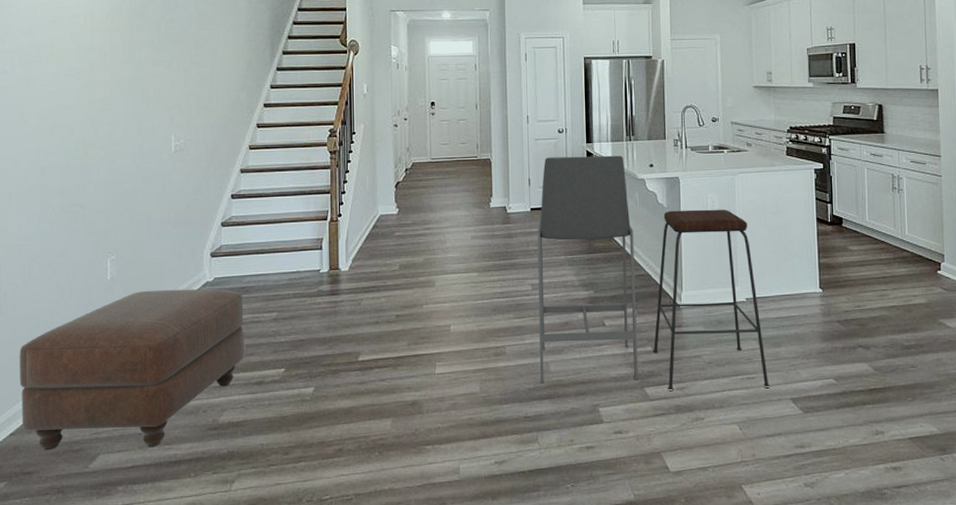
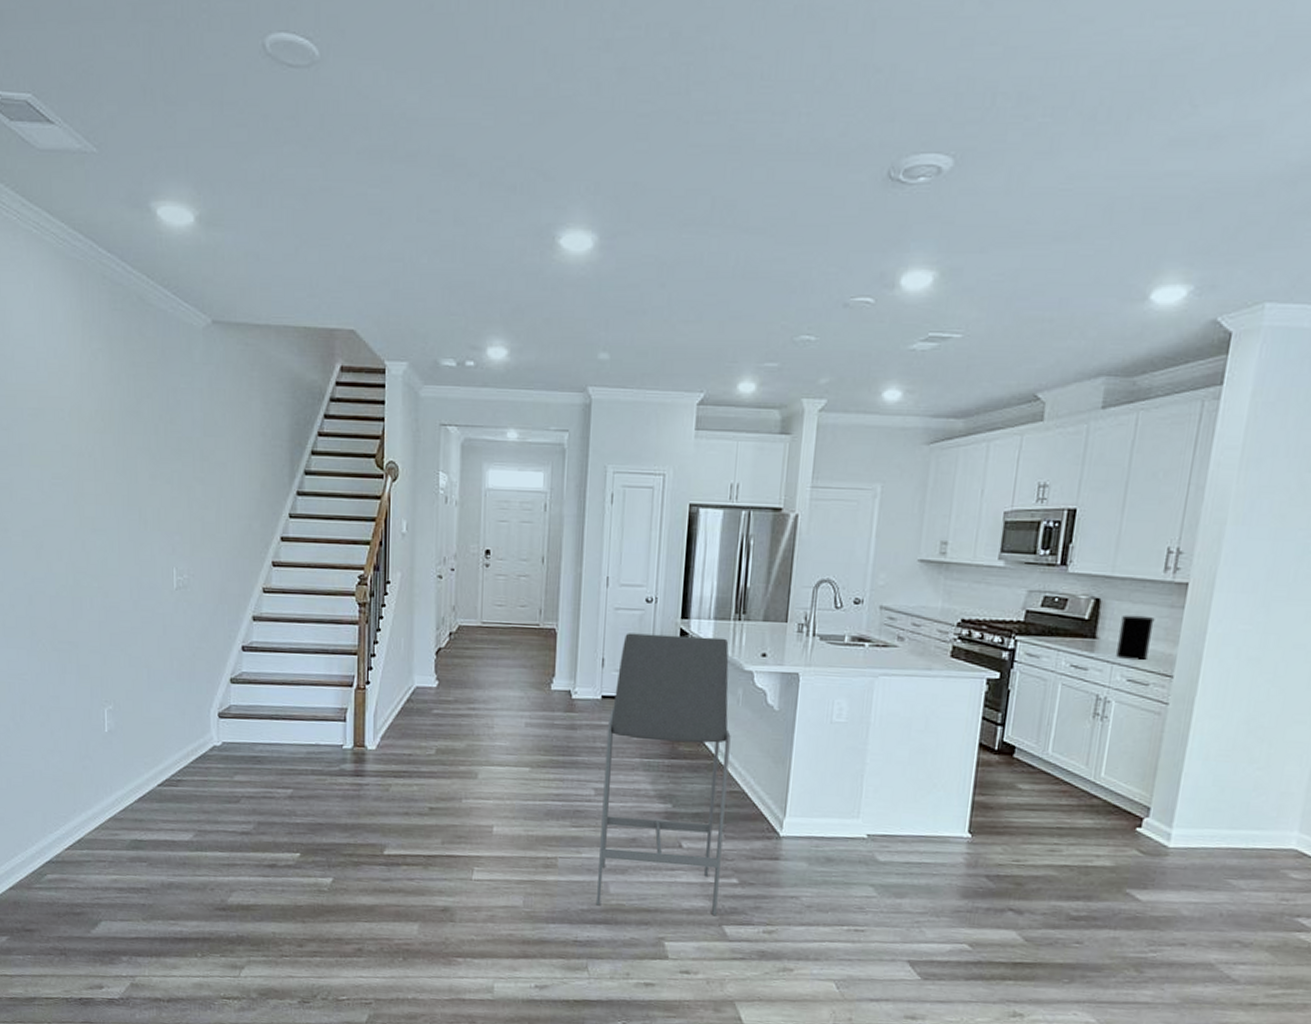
ottoman: present [19,288,244,451] -> none [15,748,255,921]
bar stool: present [653,209,770,392] -> none [738,715,883,945]
canister: none [899,114,921,147] -> present [1116,615,1155,661]

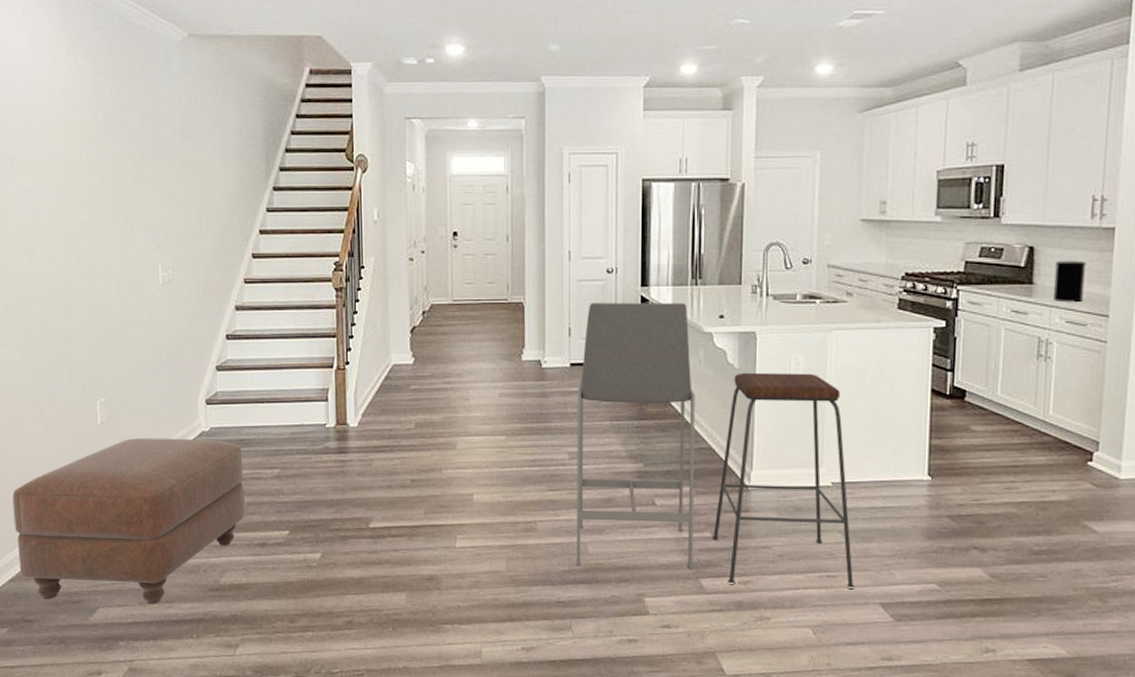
ottoman: none [15,748,255,921] -> present [12,437,245,604]
bar stool: none [738,715,883,945] -> present [712,372,854,590]

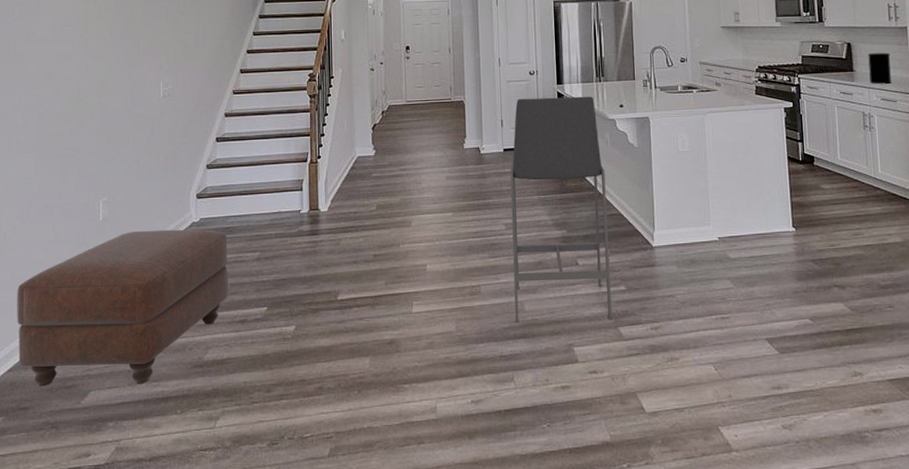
bar stool: present [712,372,854,590] -> none [626,148,744,331]

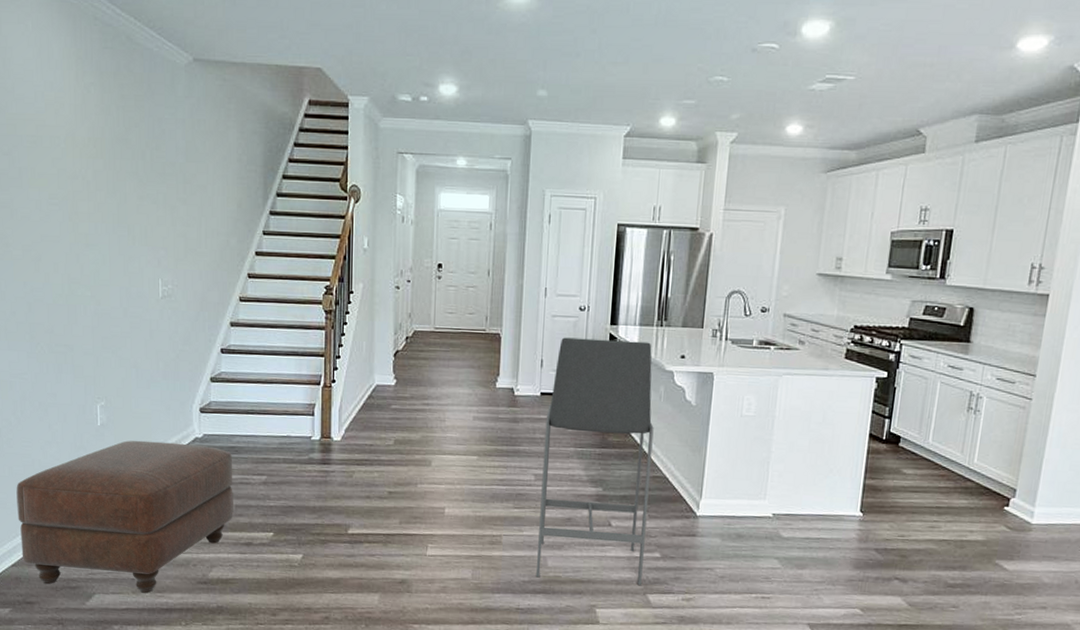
canister: present [868,52,891,85] -> none [987,322,1021,362]

